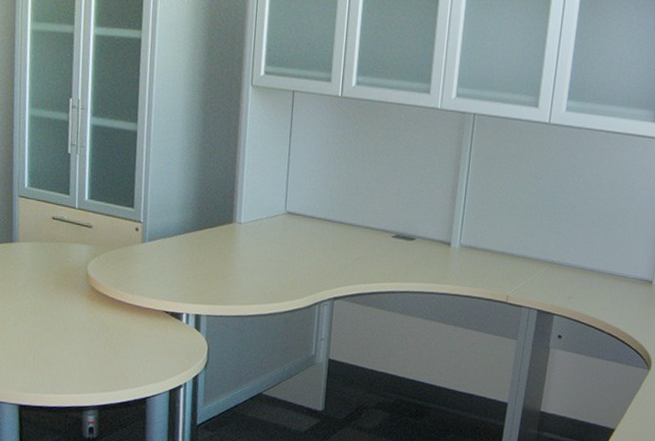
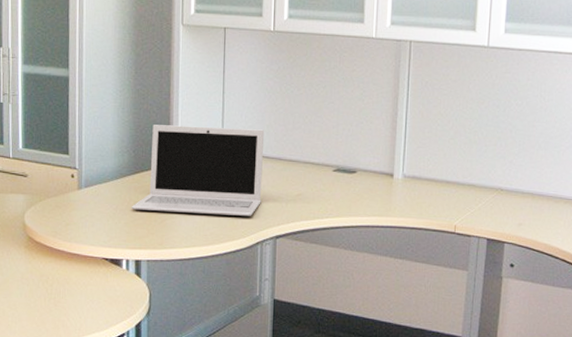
laptop: none [193,183,328,277] -> present [131,125,265,216]

